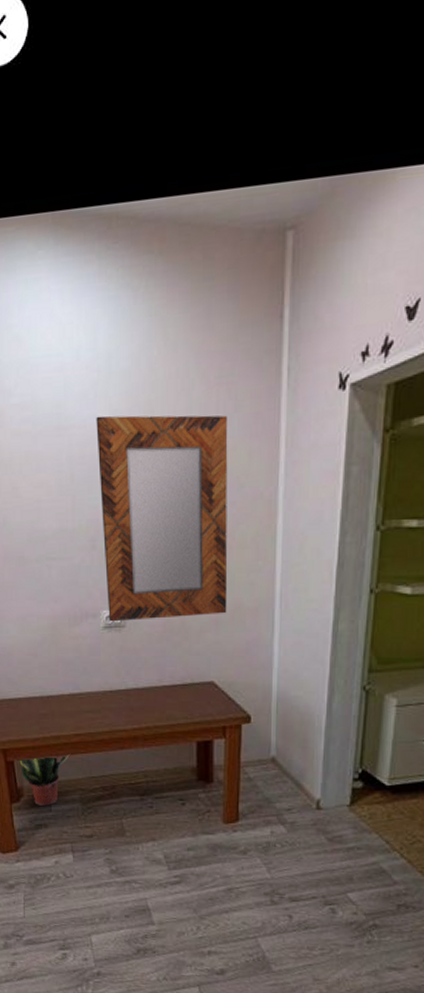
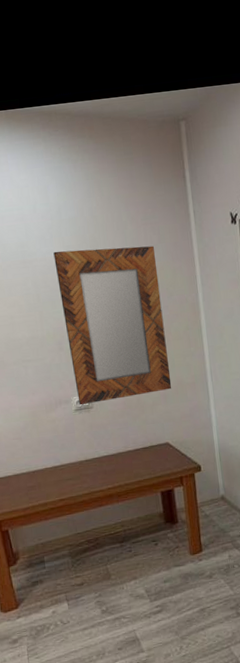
potted plant: present [15,754,70,806] -> none [10,517,57,565]

